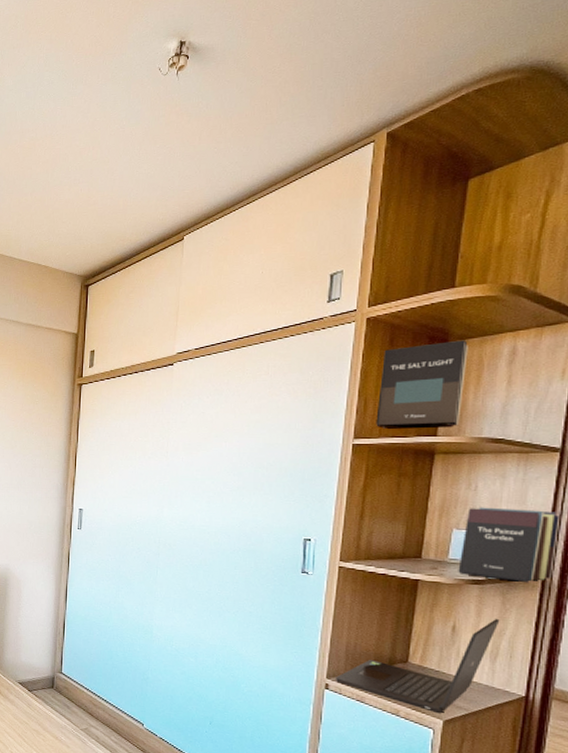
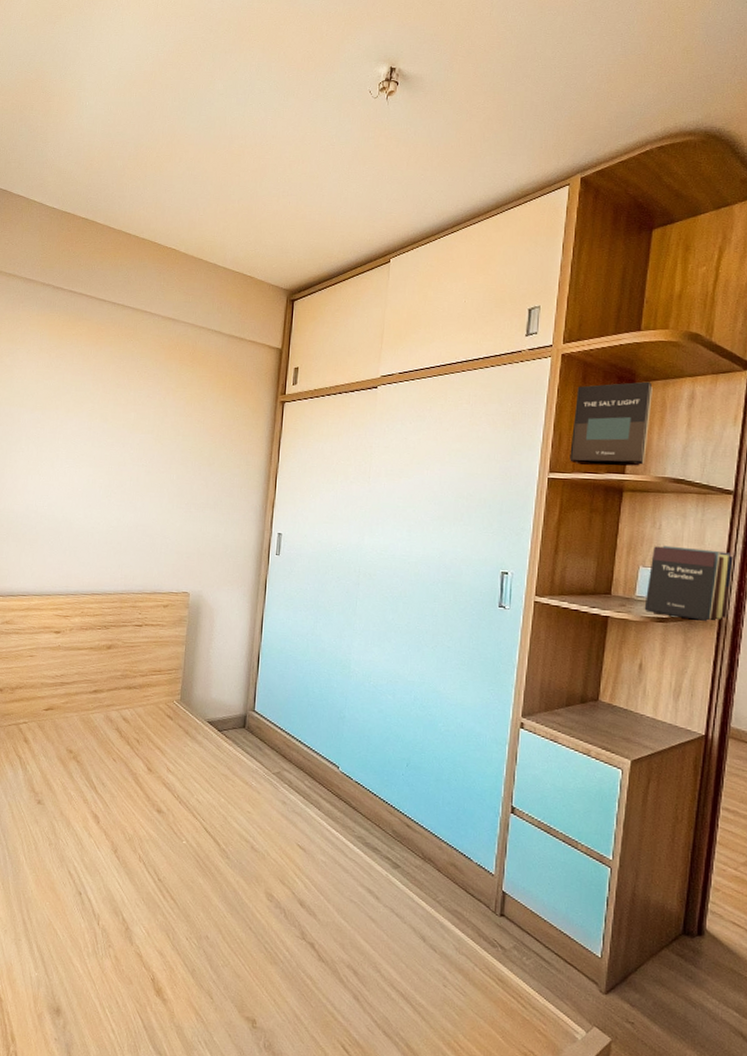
laptop: present [336,619,500,714] -> none [531,657,682,754]

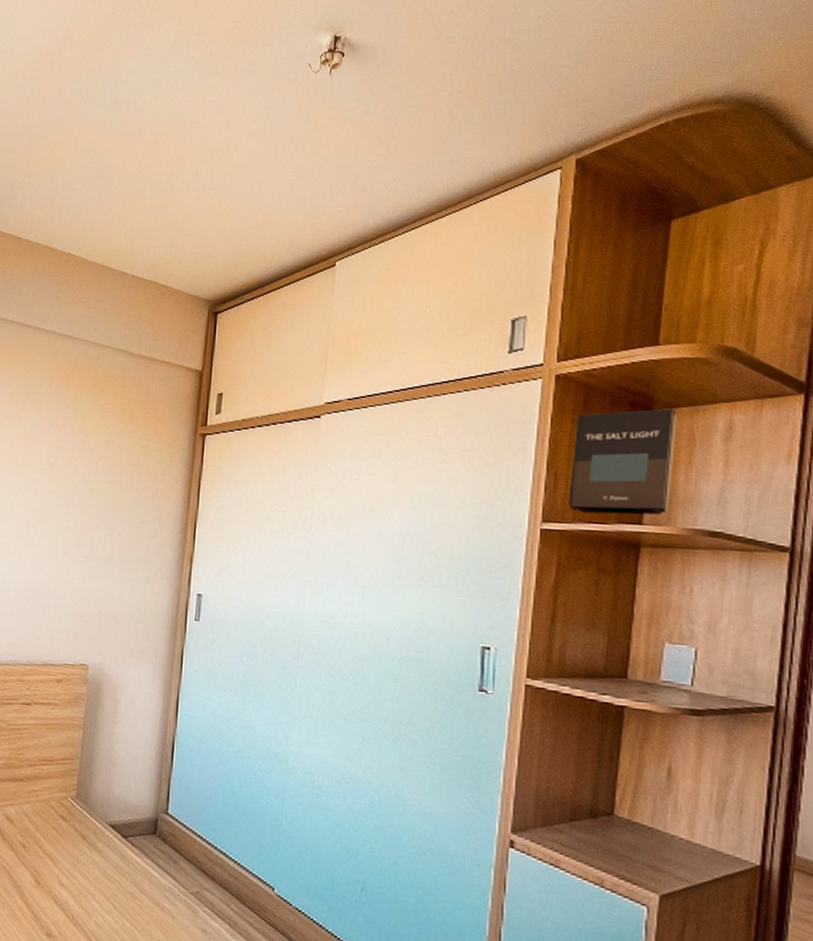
books: present [644,545,733,622] -> none [672,616,792,717]

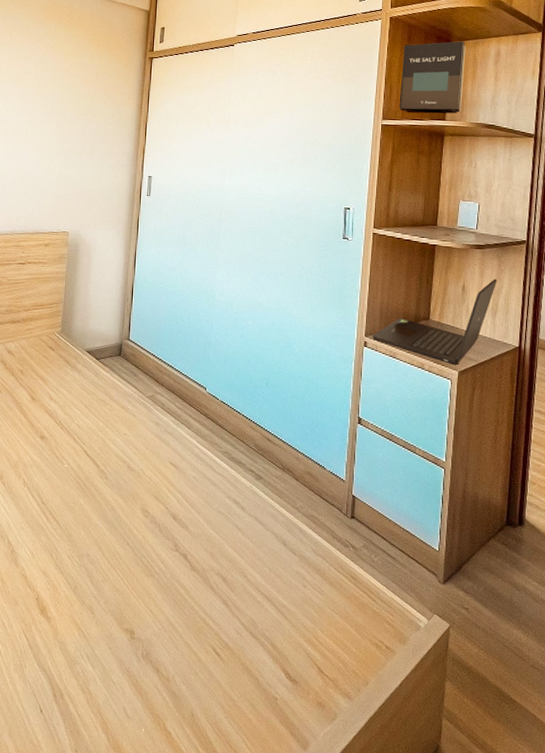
laptop: none [523,761,726,886] -> present [373,279,498,366]

